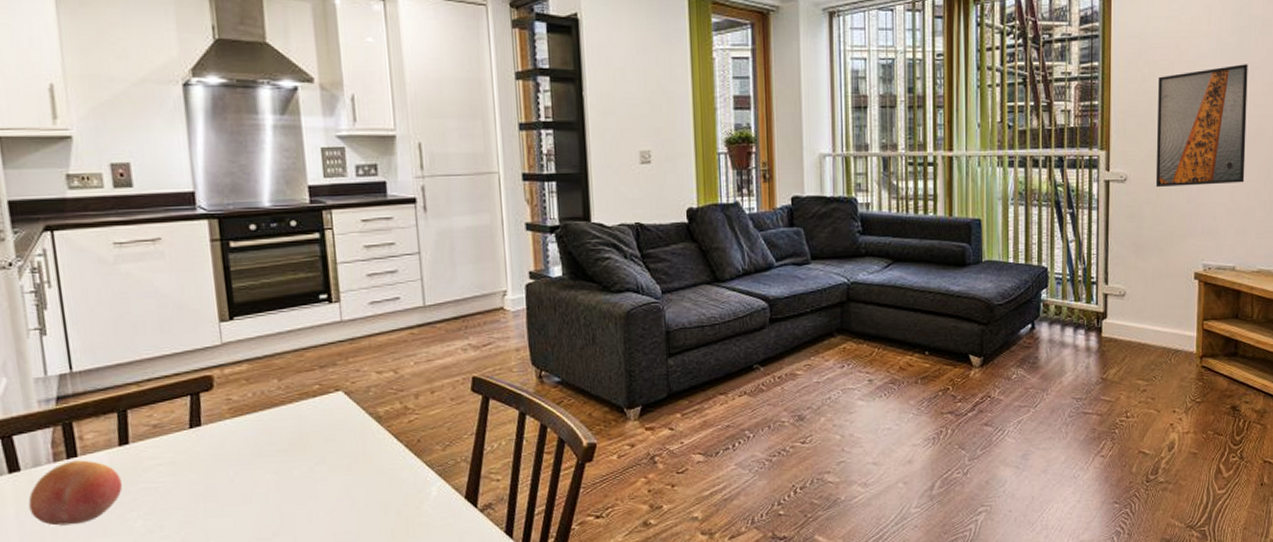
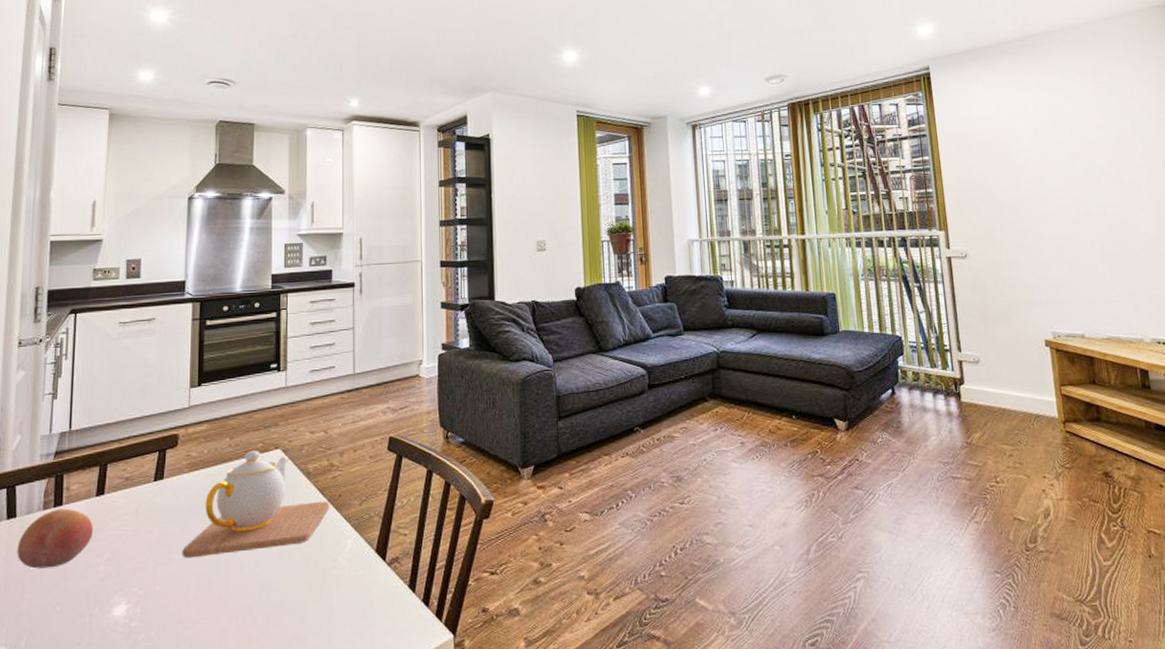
teapot: none [236,393,408,511] -> present [182,450,330,559]
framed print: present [1155,64,1248,187] -> none [985,153,1081,262]

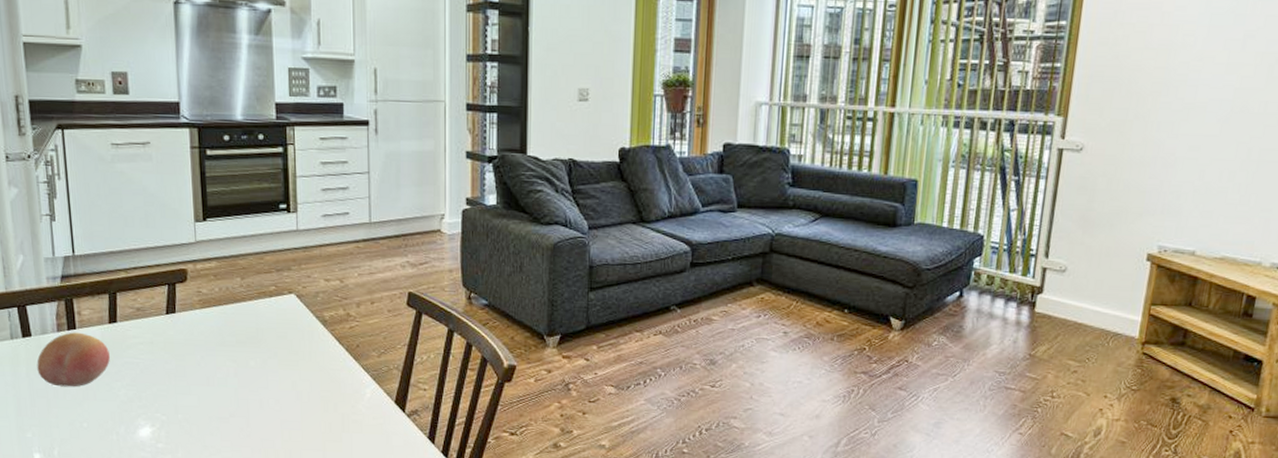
teapot: present [182,450,330,559] -> none [201,293,348,392]

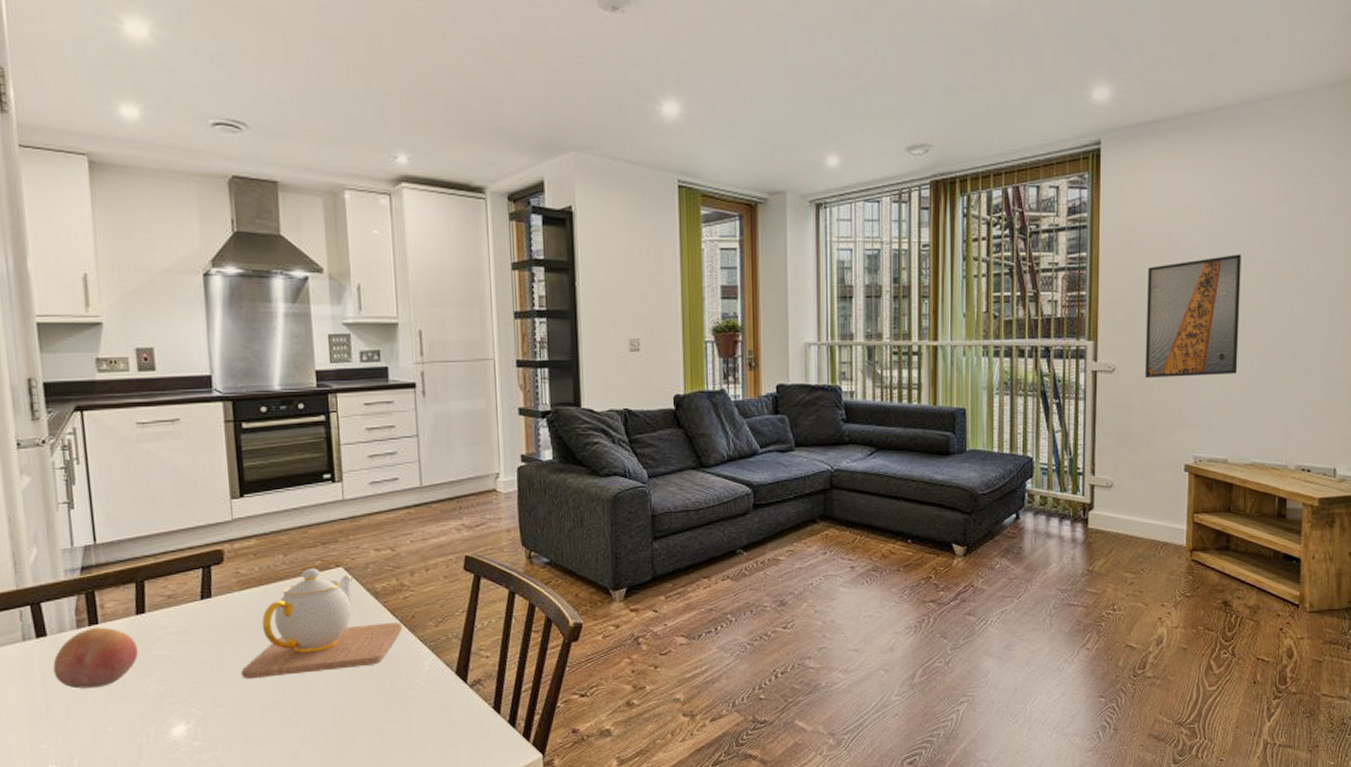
teapot: none [201,293,348,392] -> present [241,568,403,680]
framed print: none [1114,30,1241,161] -> present [1144,254,1242,377]

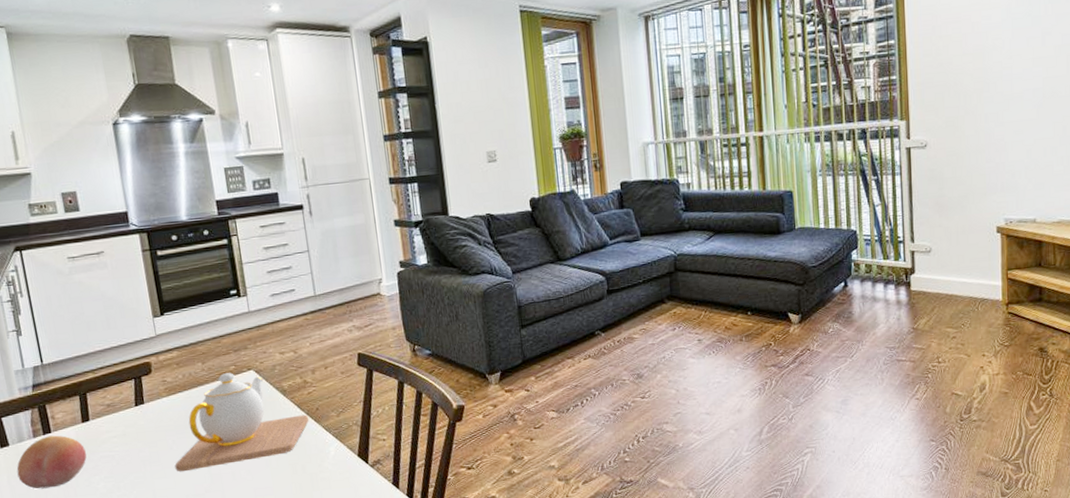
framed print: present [1144,254,1242,377] -> none [952,30,1041,150]

